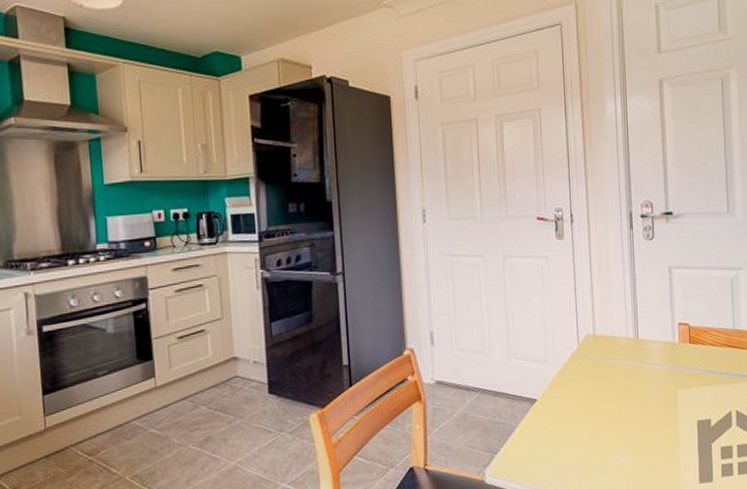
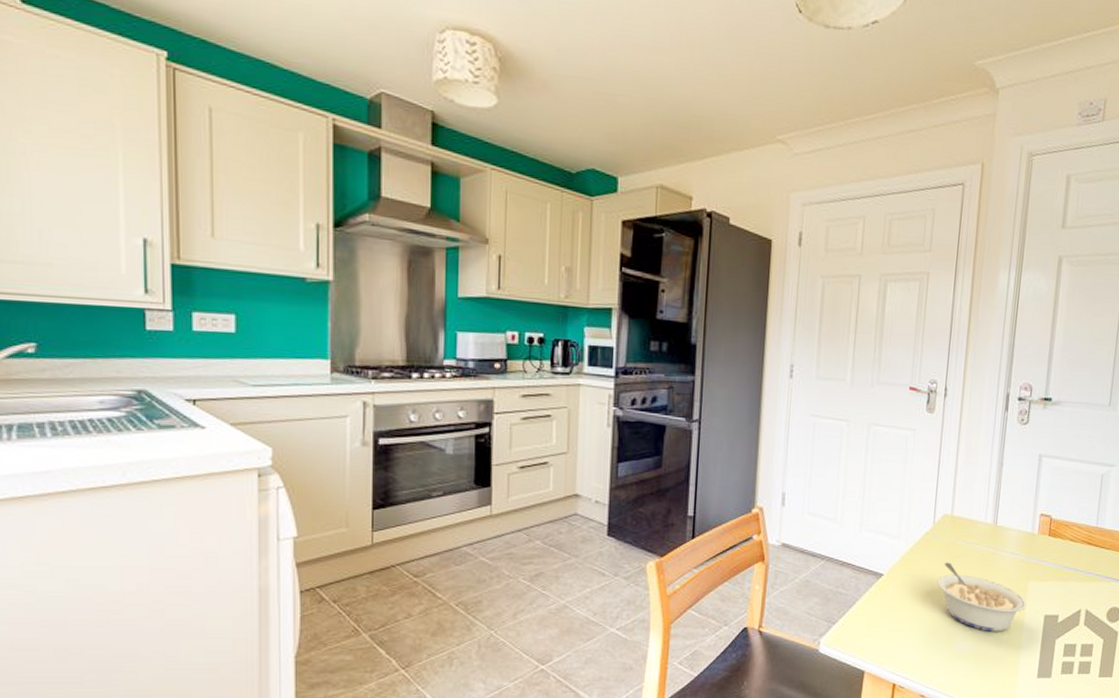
legume: none [589,380,678,444] -> present [937,562,1026,631]

